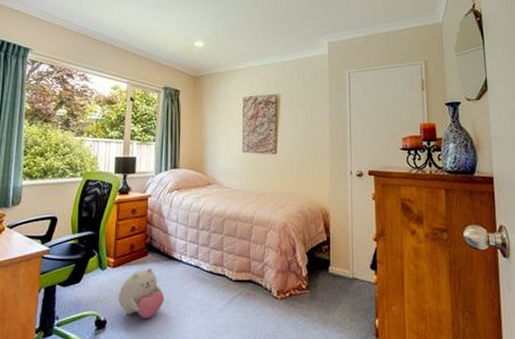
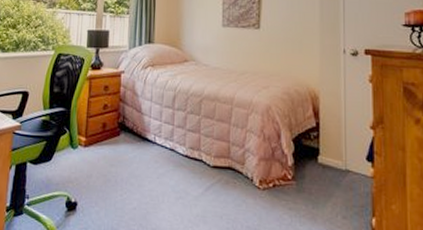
plush toy: present [117,267,165,319] -> none [89,148,138,203]

